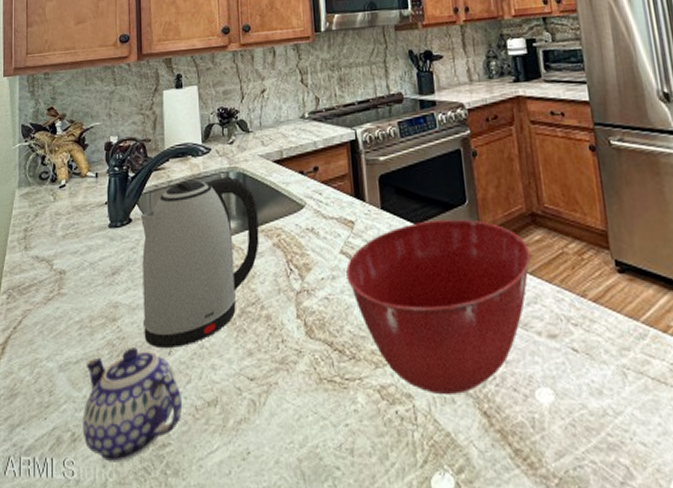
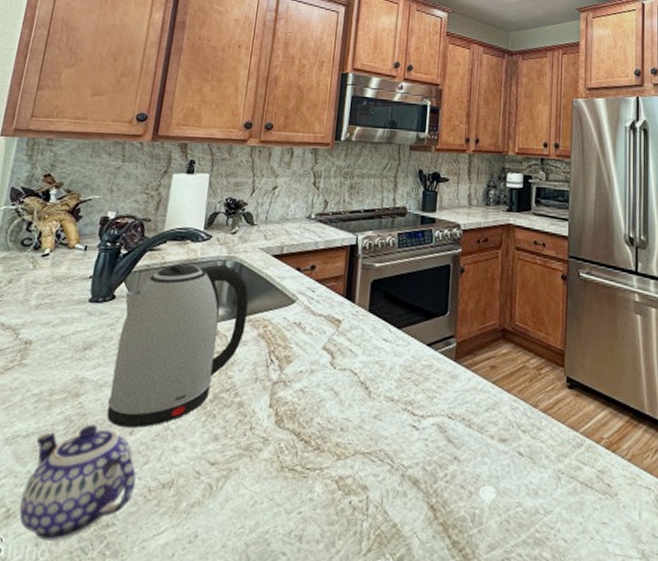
mixing bowl: present [346,219,531,394] -> none [325,326,496,488]

